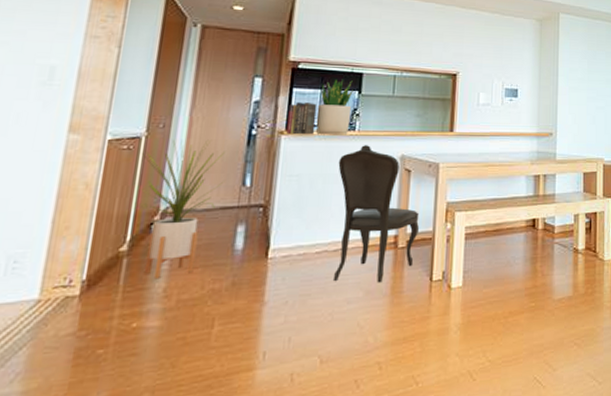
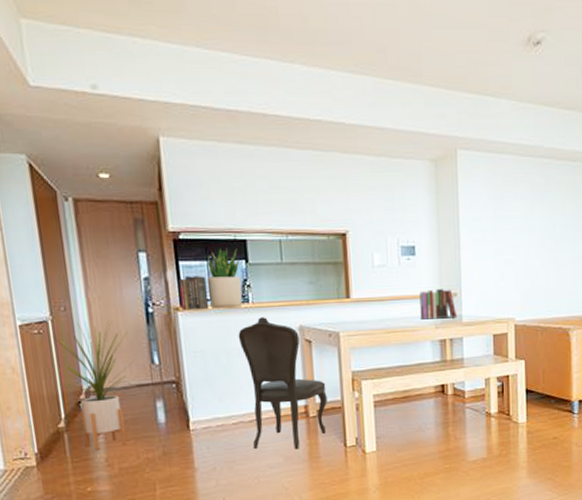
books: none [518,127,552,156] -> present [419,288,458,320]

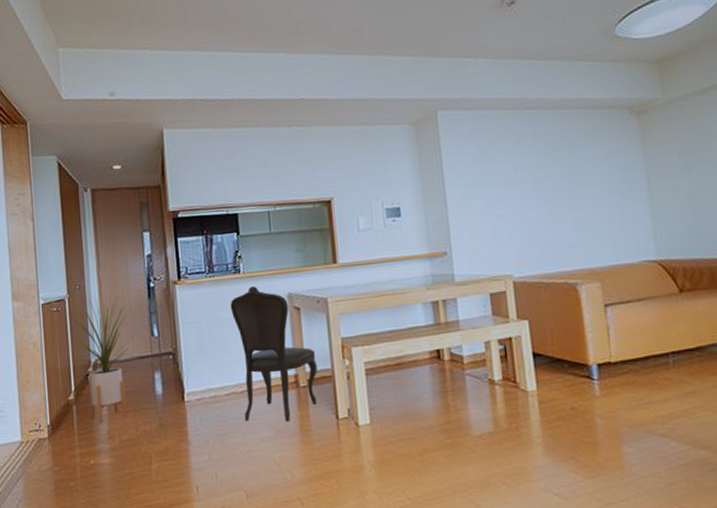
books: present [179,276,209,311] -> none [177,250,204,284]
planter: present [206,247,243,310] -> none [202,222,234,281]
books: present [419,288,458,320] -> none [407,247,449,281]

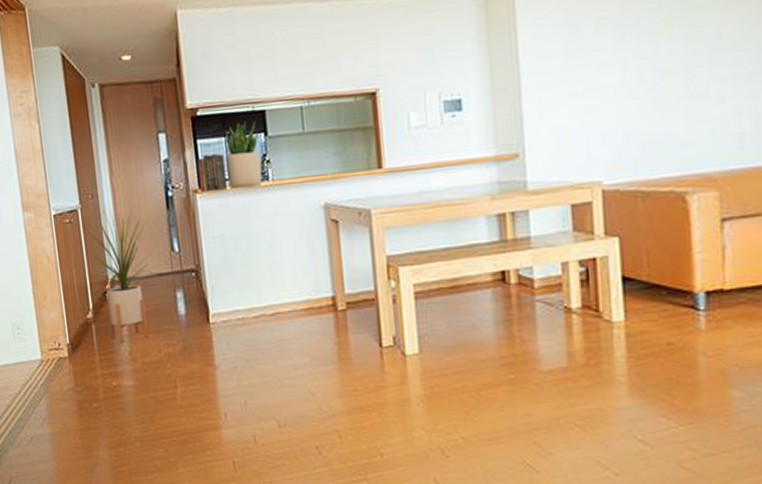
books: none [177,250,204,284] -> present [197,153,228,193]
planter: none [202,222,234,281] -> present [224,120,262,190]
dining chair: present [230,286,317,422] -> none [258,195,358,349]

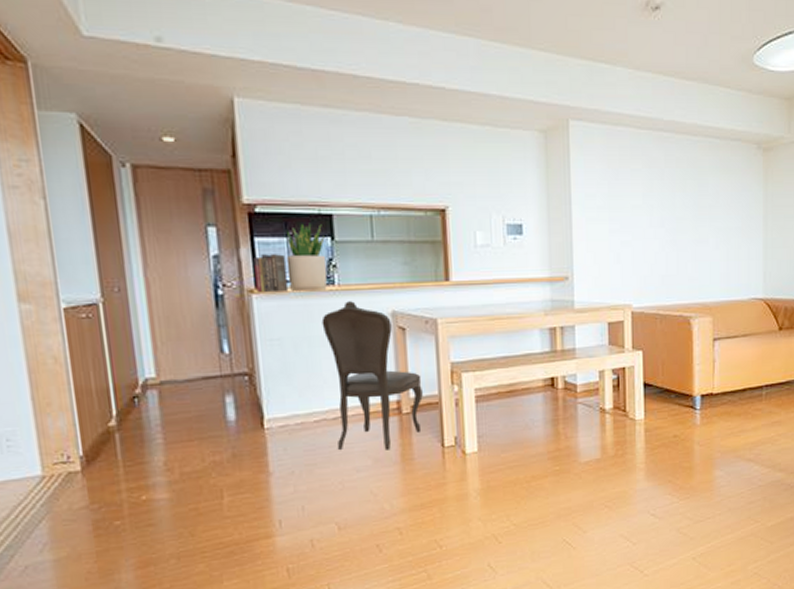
house plant: present [82,207,155,344] -> none [104,304,200,454]
dining chair: none [258,195,358,349] -> present [321,301,423,451]

